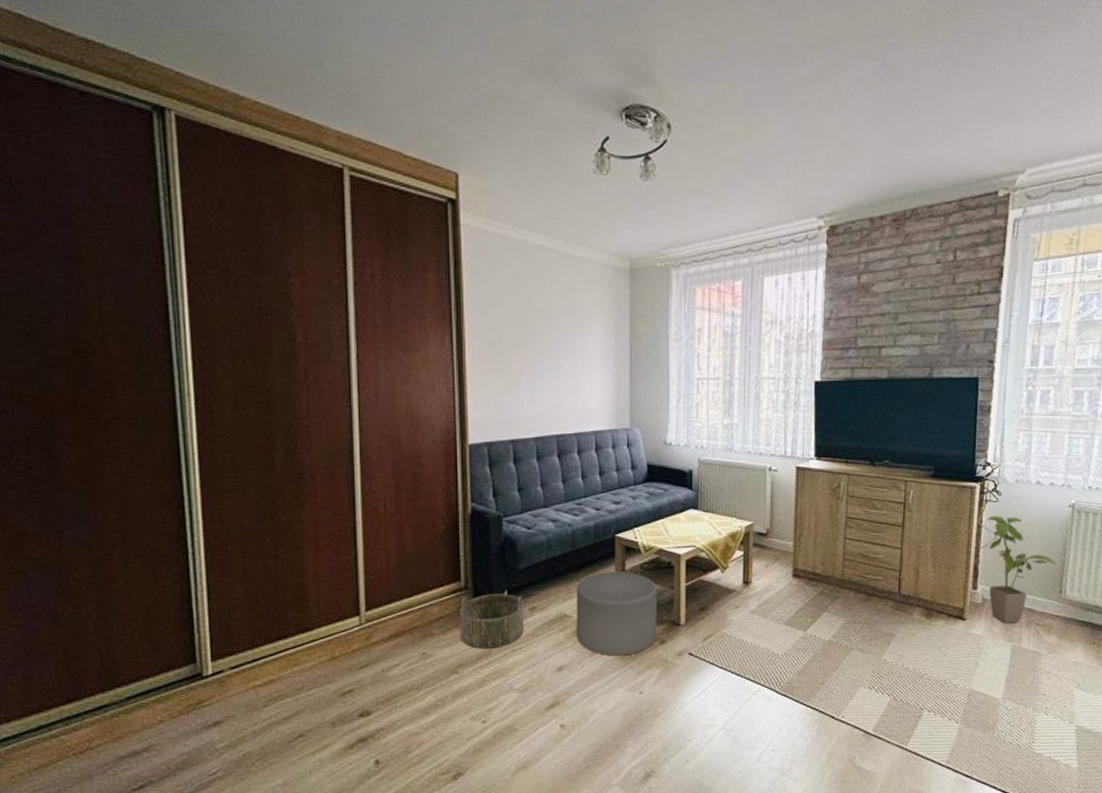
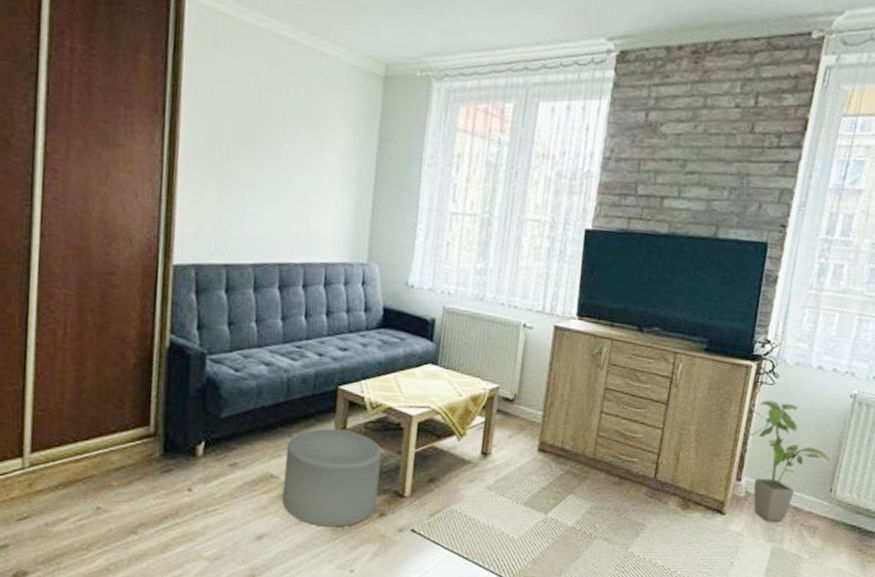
basket: present [459,594,524,649] -> none [143,444,223,508]

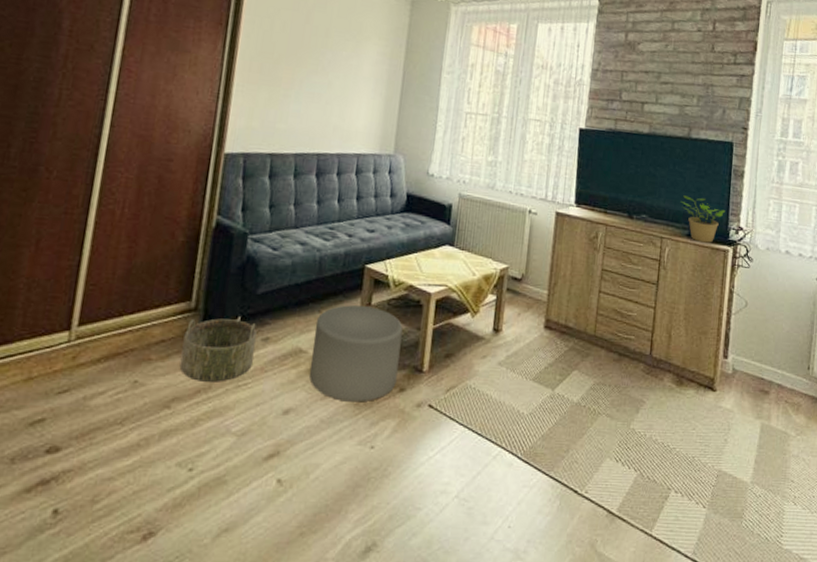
basket: none [143,444,223,508] -> present [179,318,257,382]
potted plant: none [700,305,752,358] -> present [680,195,725,243]
house plant: present [753,400,830,521] -> none [739,282,805,398]

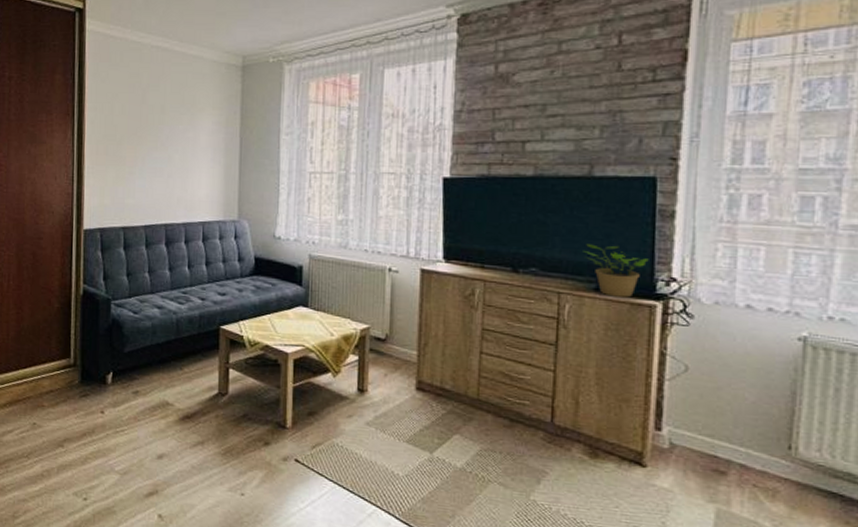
basket: present [179,318,257,382] -> none [67,373,127,428]
pouf: present [309,305,403,402] -> none [177,363,262,453]

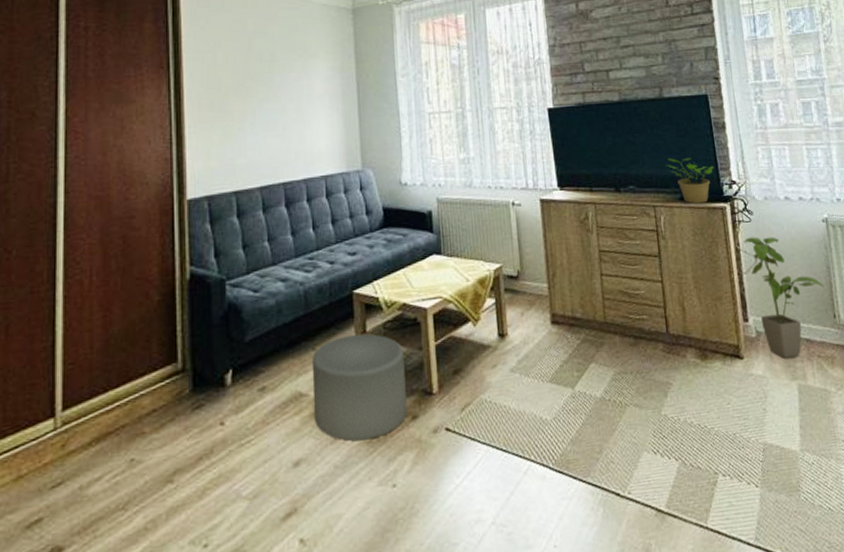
pouf: none [177,363,262,453] -> present [311,334,407,441]
house plant: none [674,342,782,480] -> present [744,236,824,358]

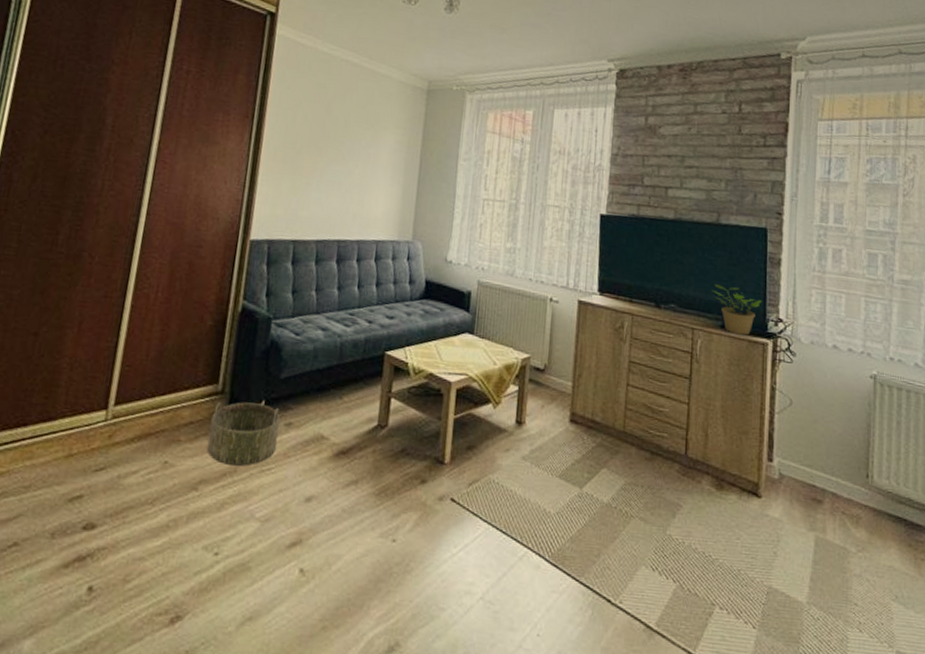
basket: none [176,373,252,448] -> present [206,402,280,466]
pouf: present [311,334,407,441] -> none [330,392,424,493]
house plant: present [744,236,824,358] -> none [781,378,861,508]

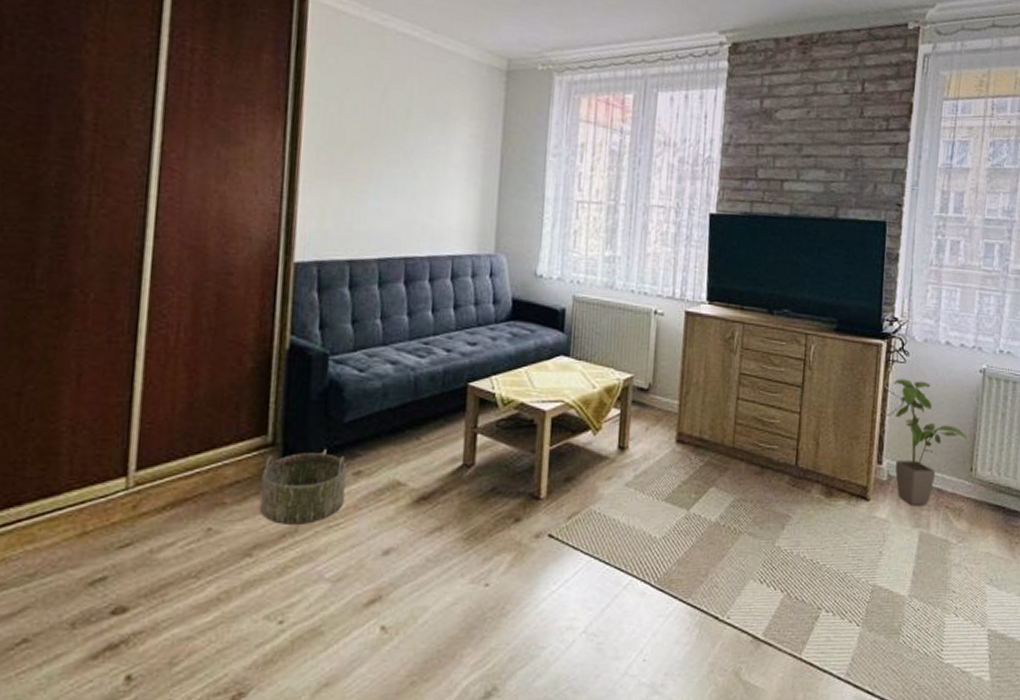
potted plant: present [712,284,762,335] -> none [827,285,878,337]
house plant: none [781,378,861,508] -> present [894,379,967,505]

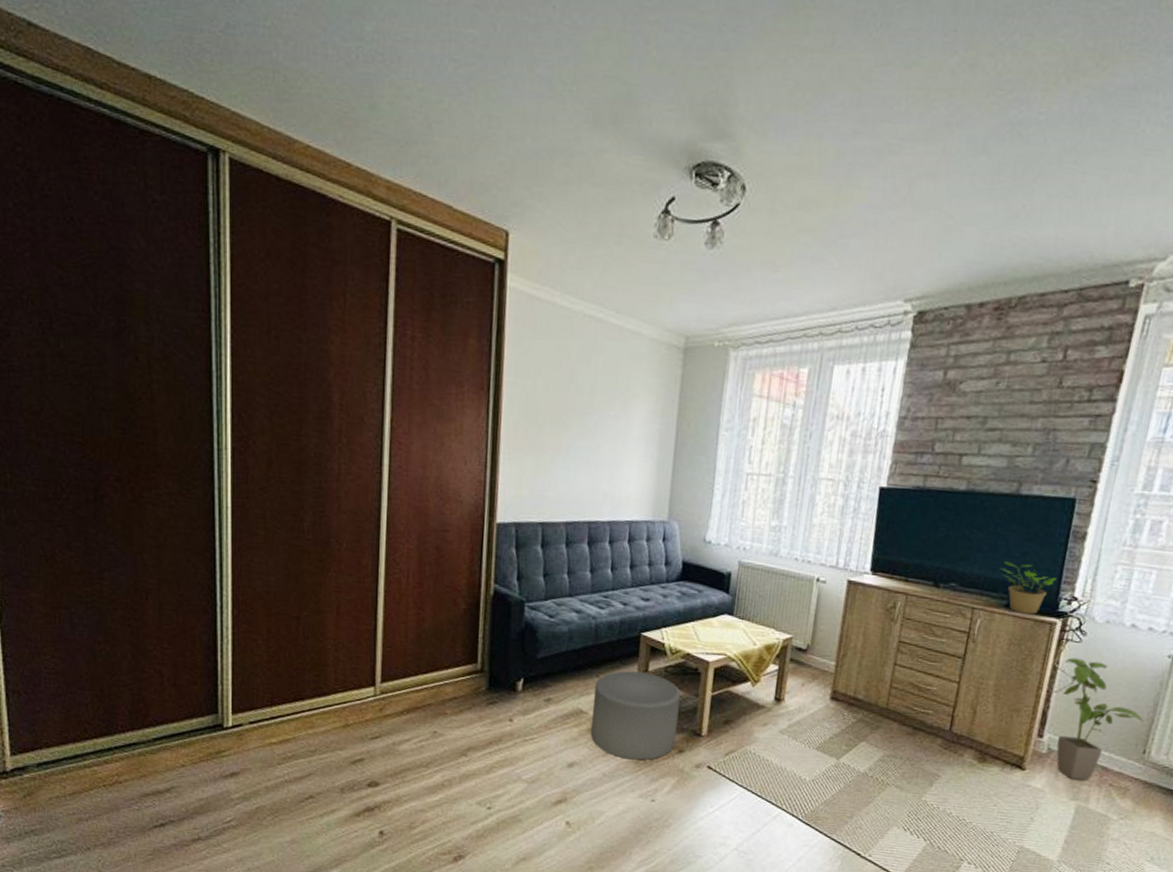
basket: present [259,453,347,525] -> none [472,680,539,736]
pouf: none [410,429,515,537] -> present [590,671,681,761]
potted plant: none [827,285,878,337] -> present [1000,561,1057,615]

